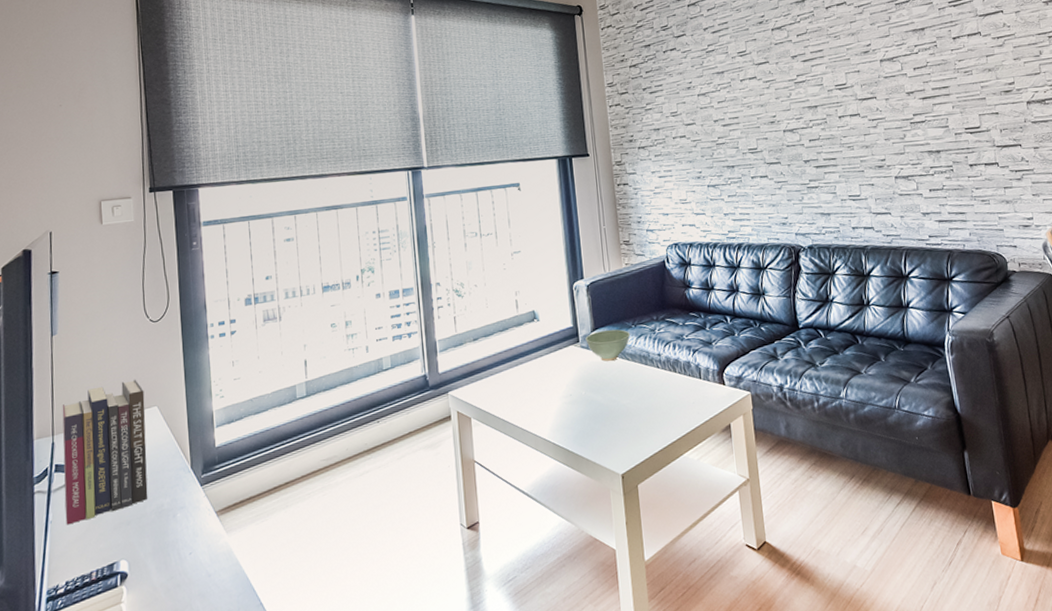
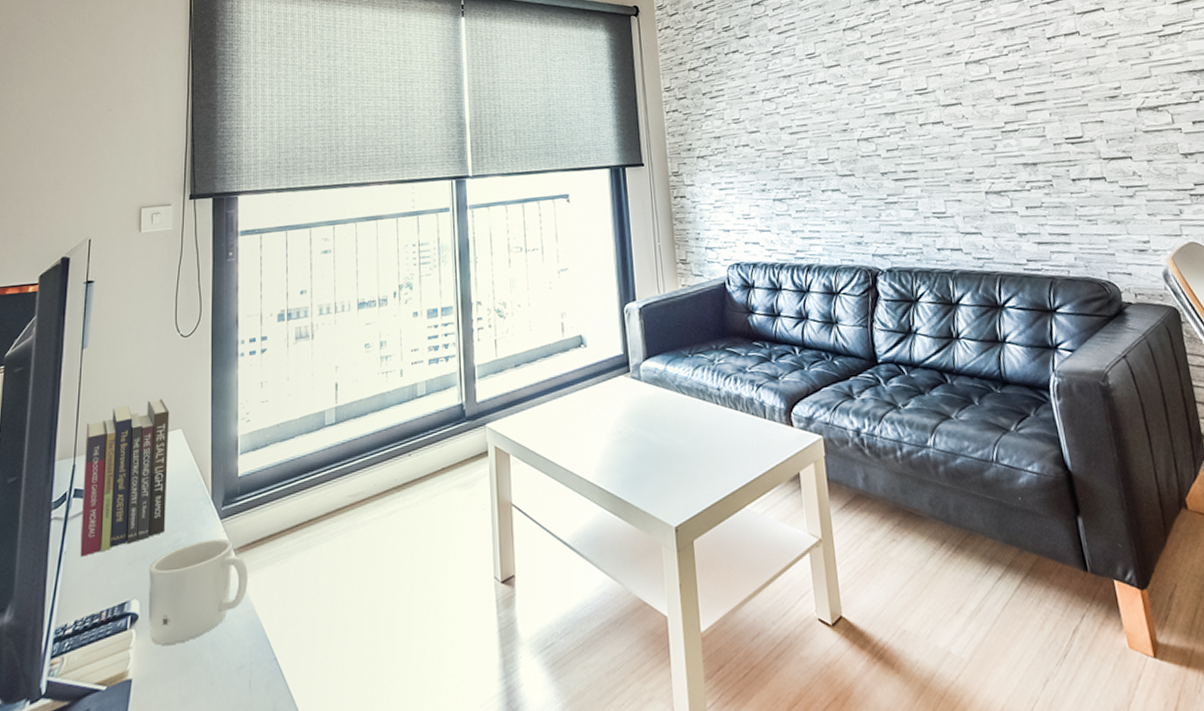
mug: none [134,502,231,599] -> present [148,538,248,645]
bowl: present [585,329,631,362] -> none [637,358,687,395]

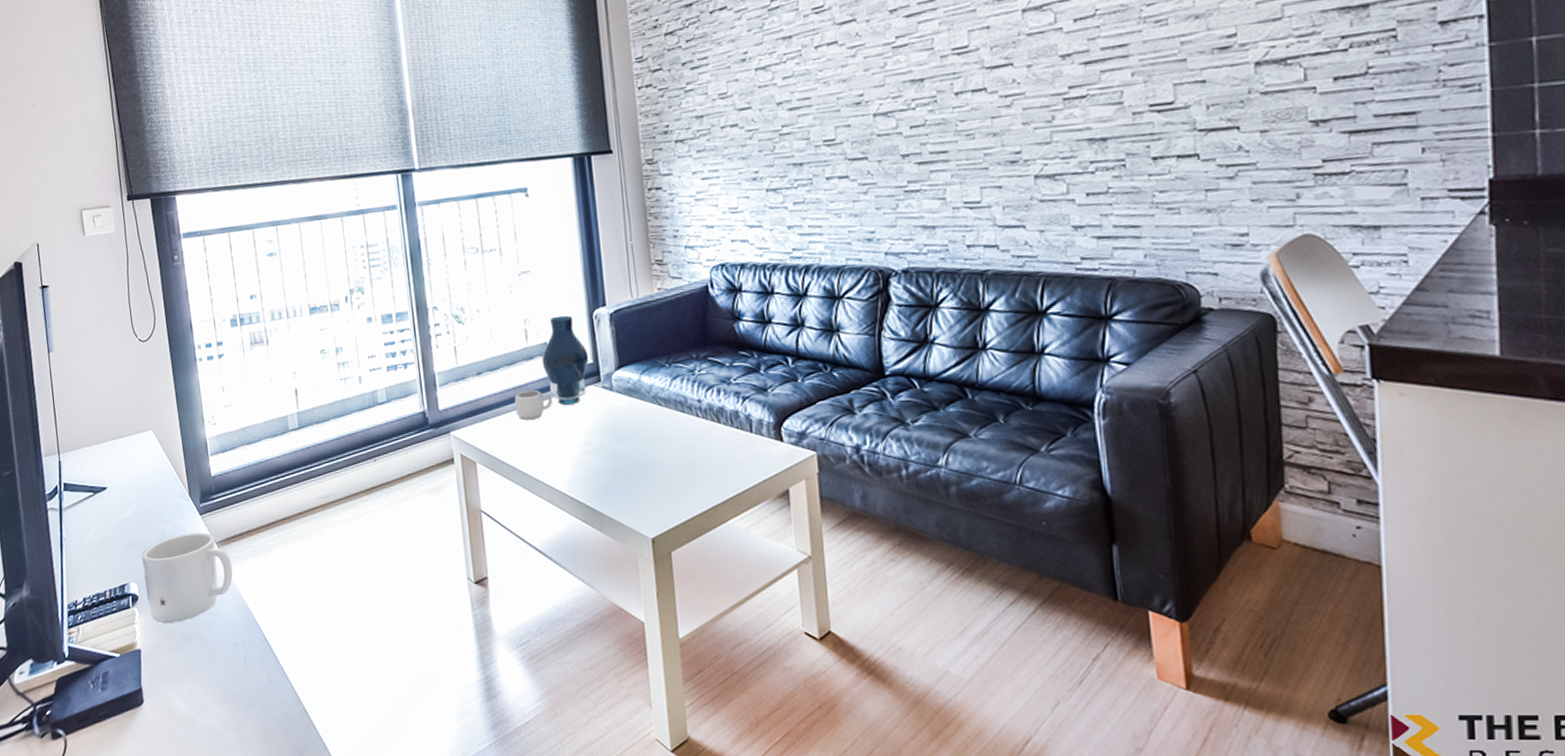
books: present [80,398,170,557] -> none [64,401,151,544]
mug: none [549,380,586,411] -> present [514,389,553,420]
vase: none [576,309,620,396] -> present [541,315,589,406]

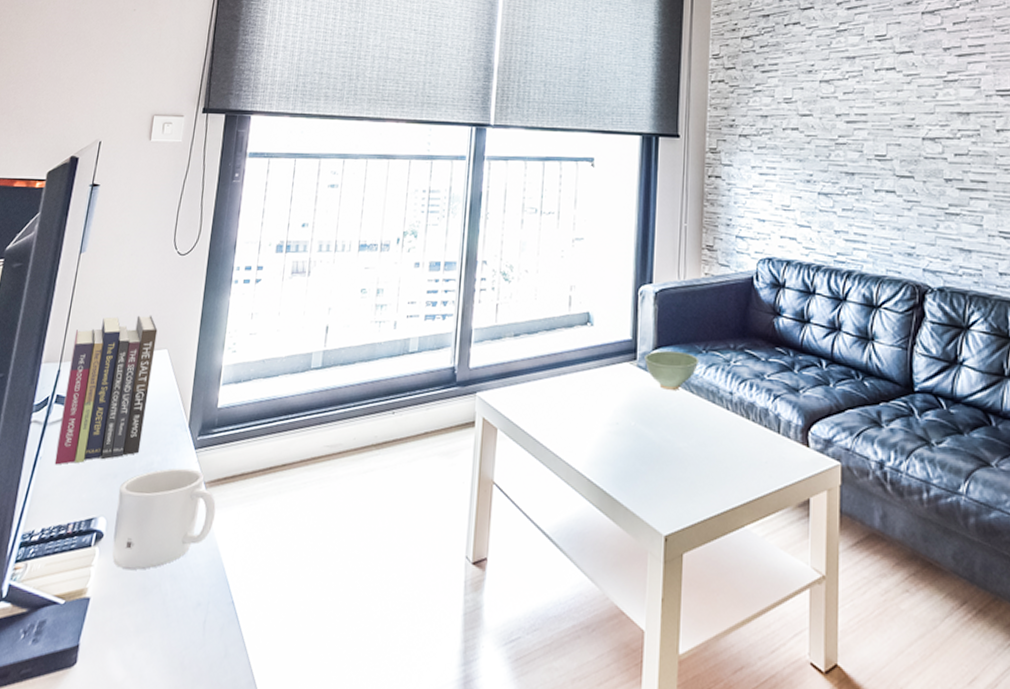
books: none [64,401,151,544] -> present [54,315,158,465]
mug: present [514,389,553,420] -> none [546,358,586,390]
vase: present [541,315,589,406] -> none [581,287,628,381]
bowl: none [608,368,664,406] -> present [644,350,700,390]

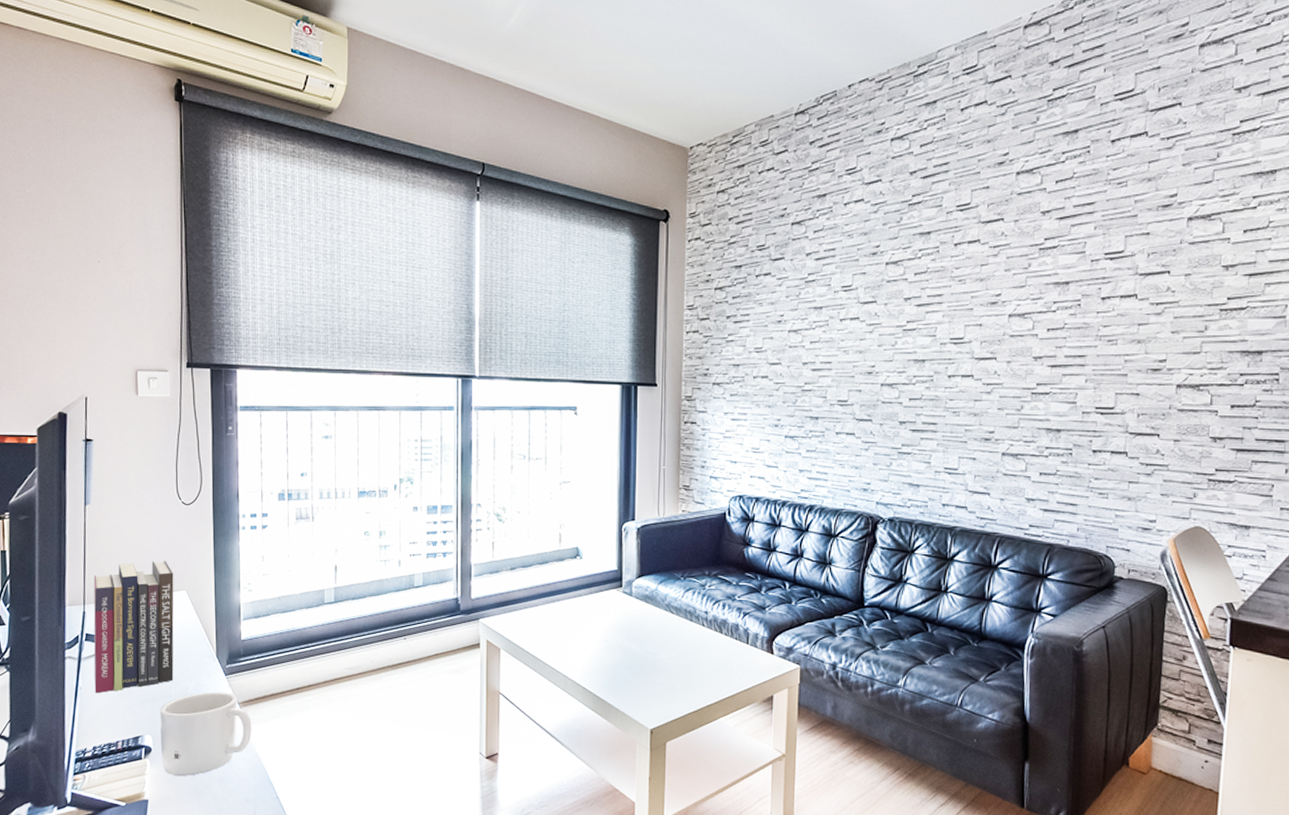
bowl: present [644,350,700,390] -> none [629,578,678,611]

